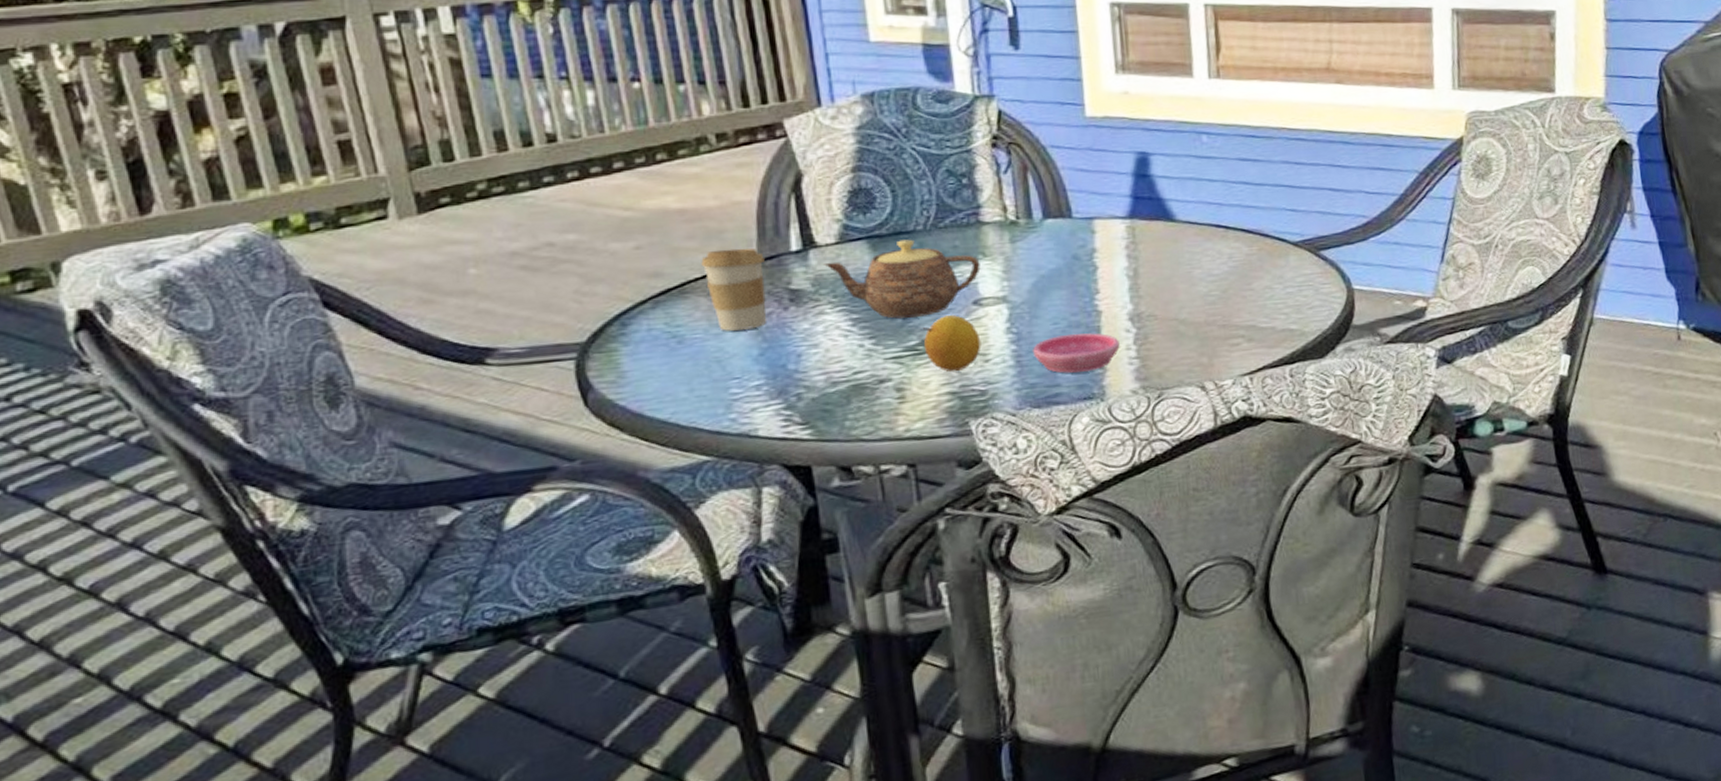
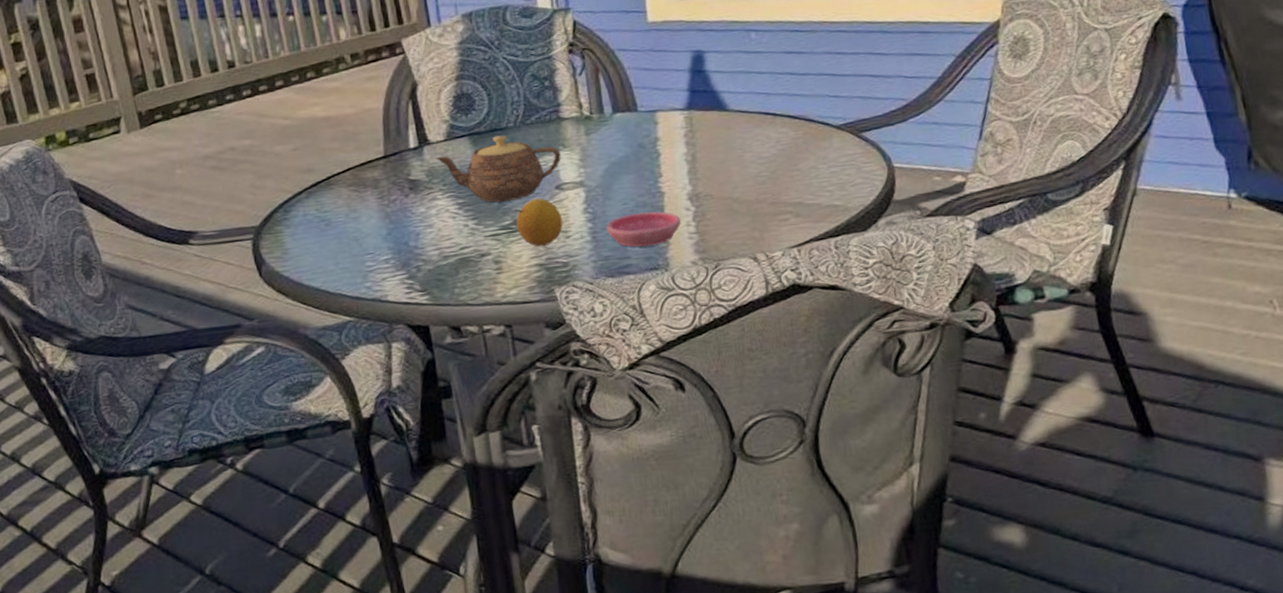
coffee cup: present [701,248,766,331] -> none [342,147,392,215]

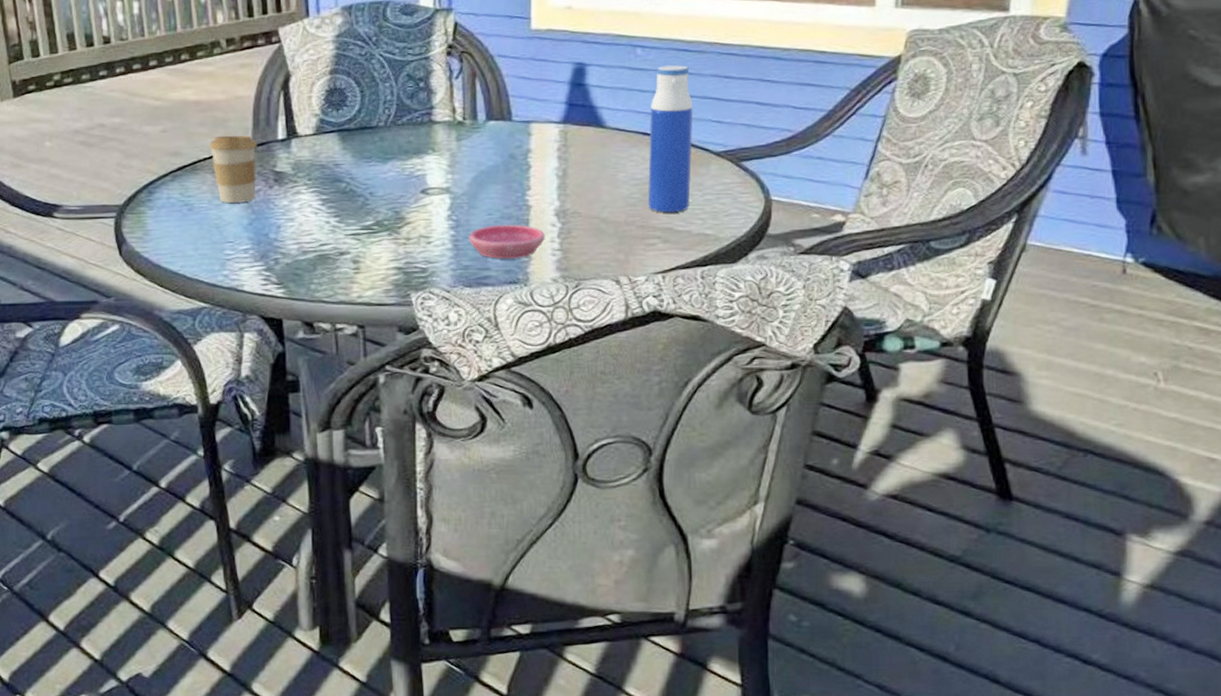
coffee cup: none [342,147,392,215] -> present [209,135,257,203]
teapot: present [434,135,561,202] -> none [301,134,429,201]
fruit: present [515,198,563,247] -> none [379,201,425,251]
water bottle: none [769,45,817,188] -> present [648,65,693,213]

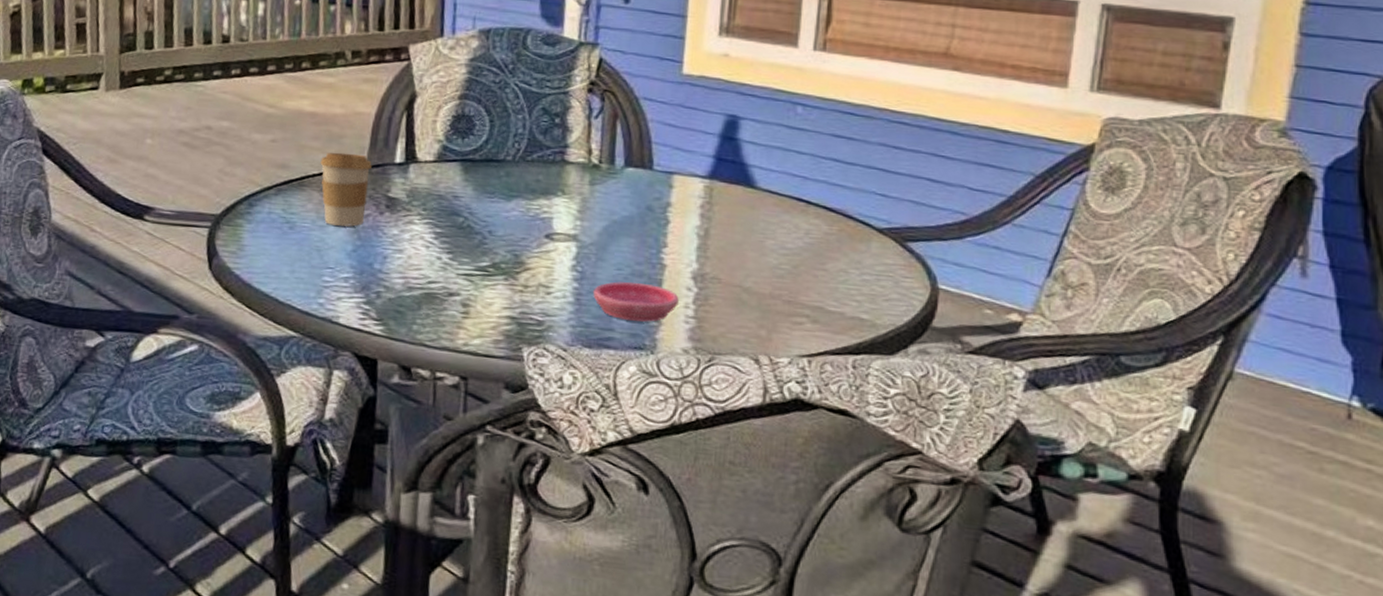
water bottle: present [648,65,693,213] -> none [798,128,856,291]

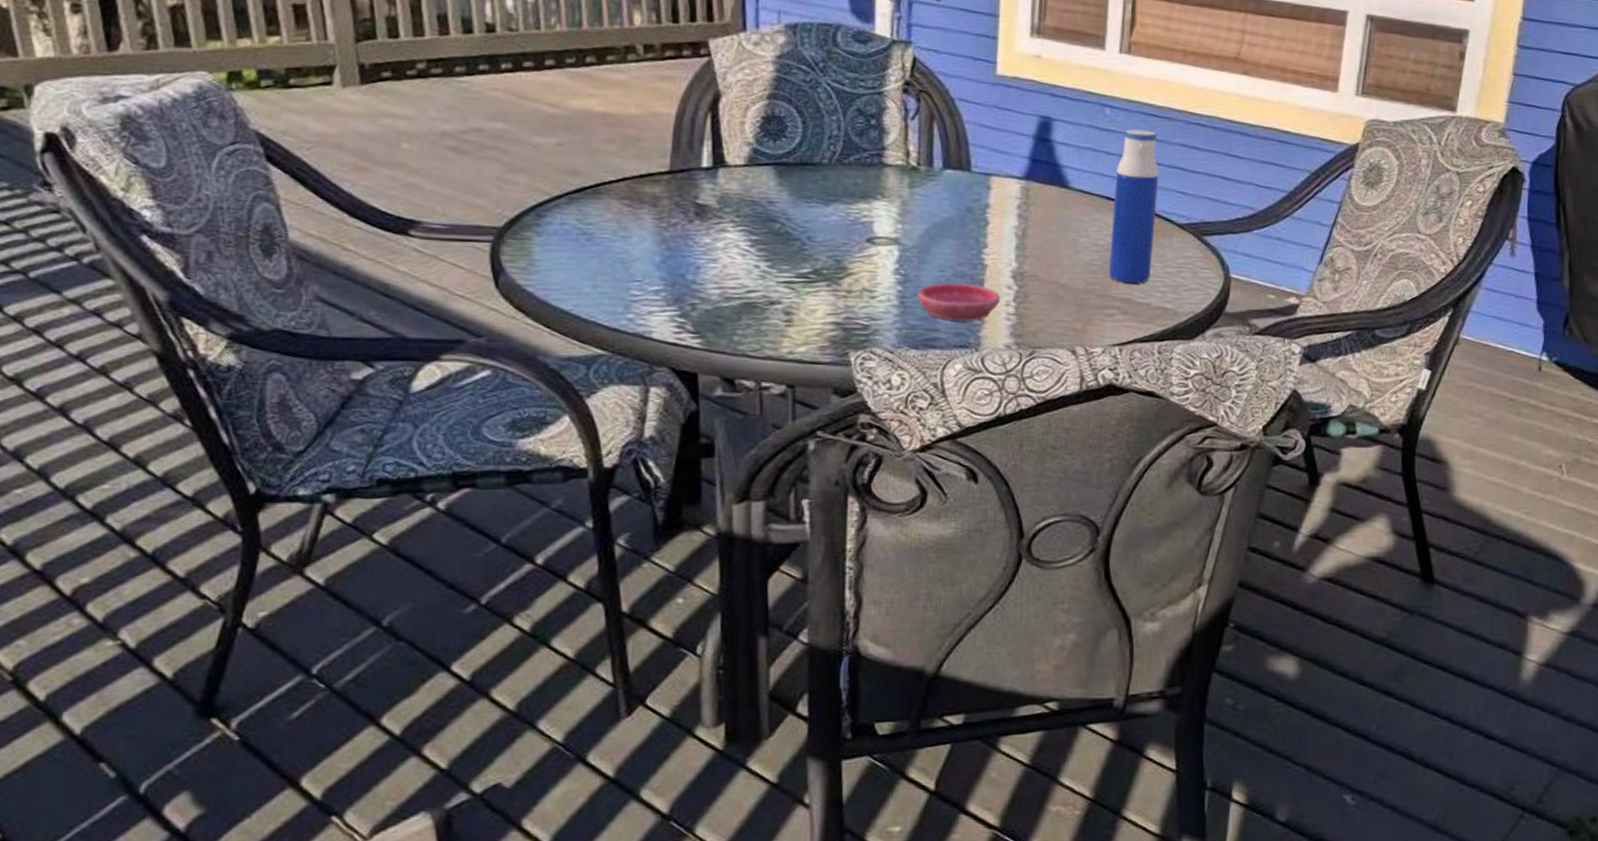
coffee cup: present [320,152,372,227] -> none [617,156,676,237]
water bottle: none [798,128,856,291] -> present [1109,129,1159,284]

